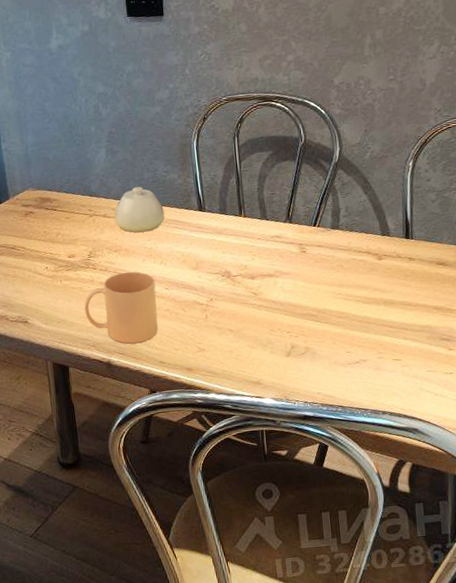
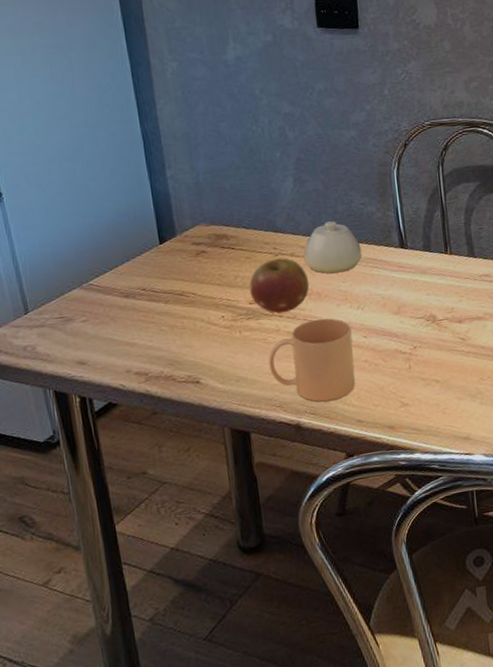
fruit: none [68,218,119,266] -> present [249,258,310,313]

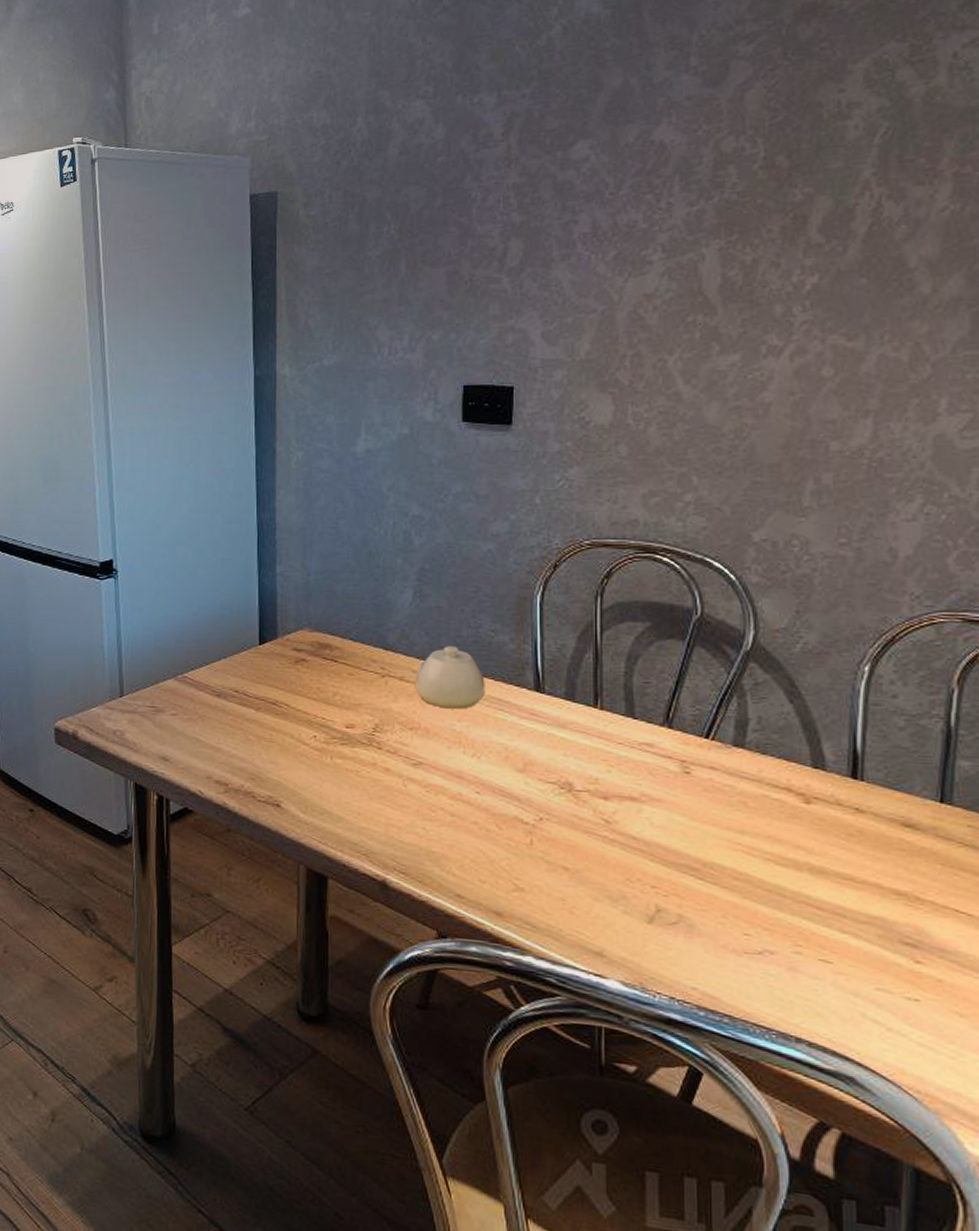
fruit: present [249,258,310,313] -> none [348,680,418,744]
mug: present [268,318,355,402] -> none [359,759,462,863]

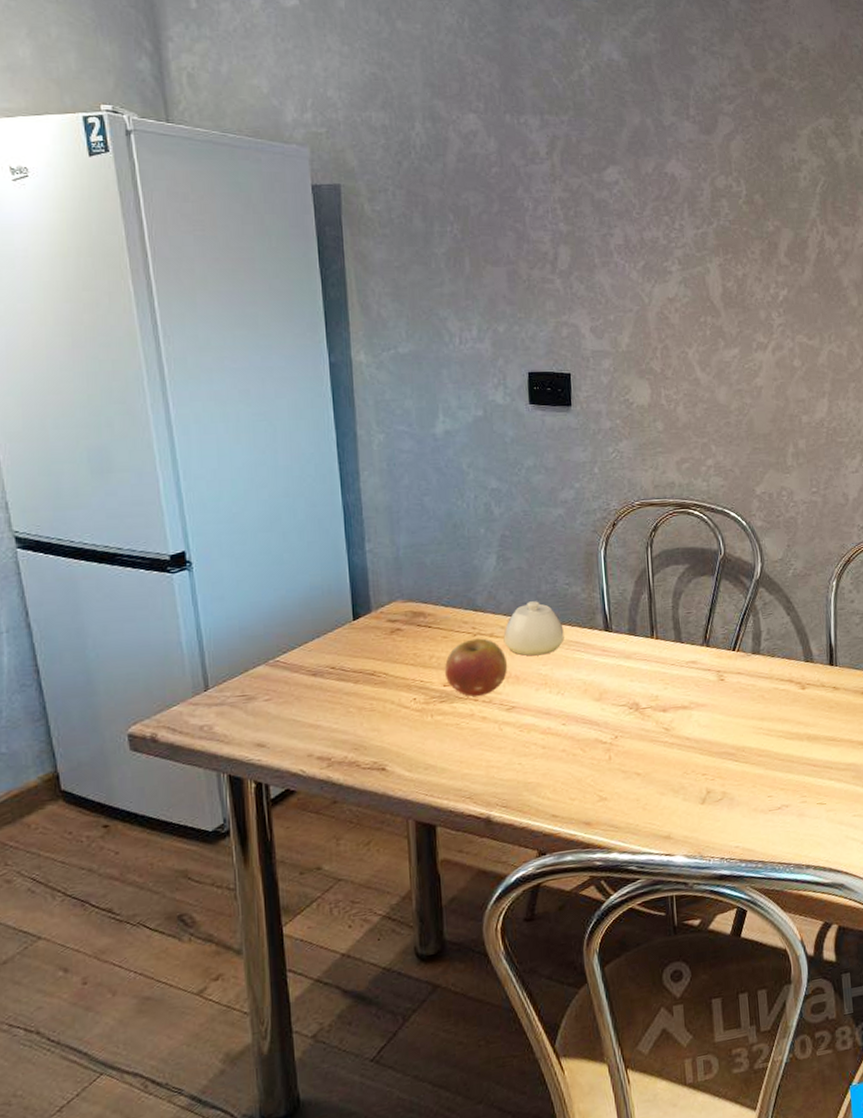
fruit: none [348,680,418,744] -> present [444,638,508,696]

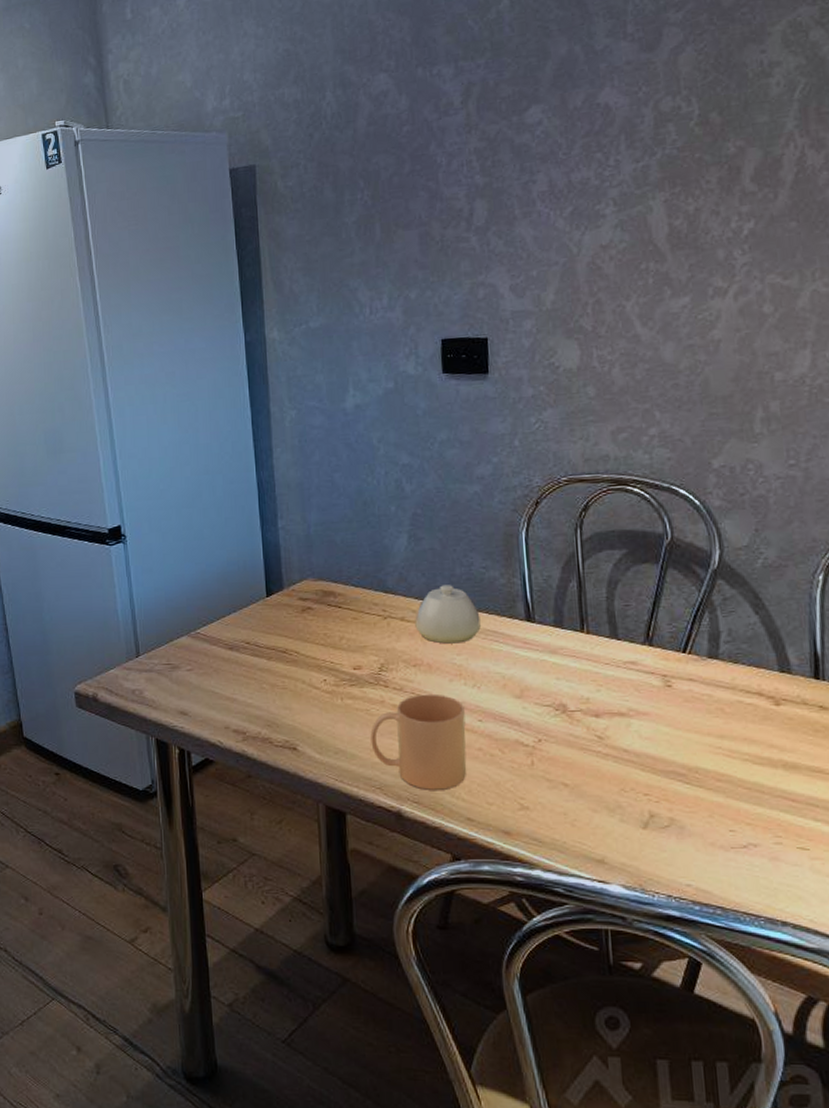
fruit: present [444,638,508,696] -> none [354,621,420,682]
mug: none [460,703,552,794] -> present [370,693,467,790]

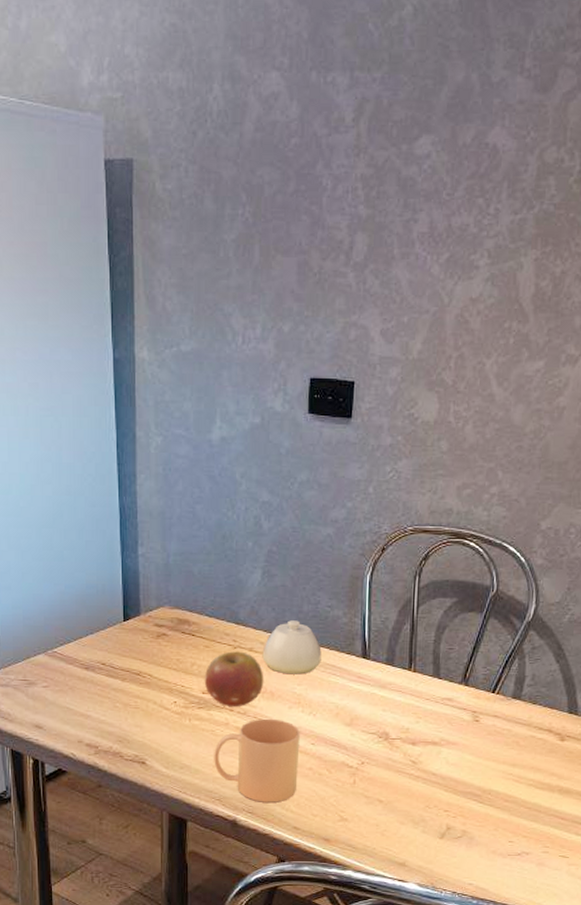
fruit: none [354,621,420,682] -> present [204,651,264,706]

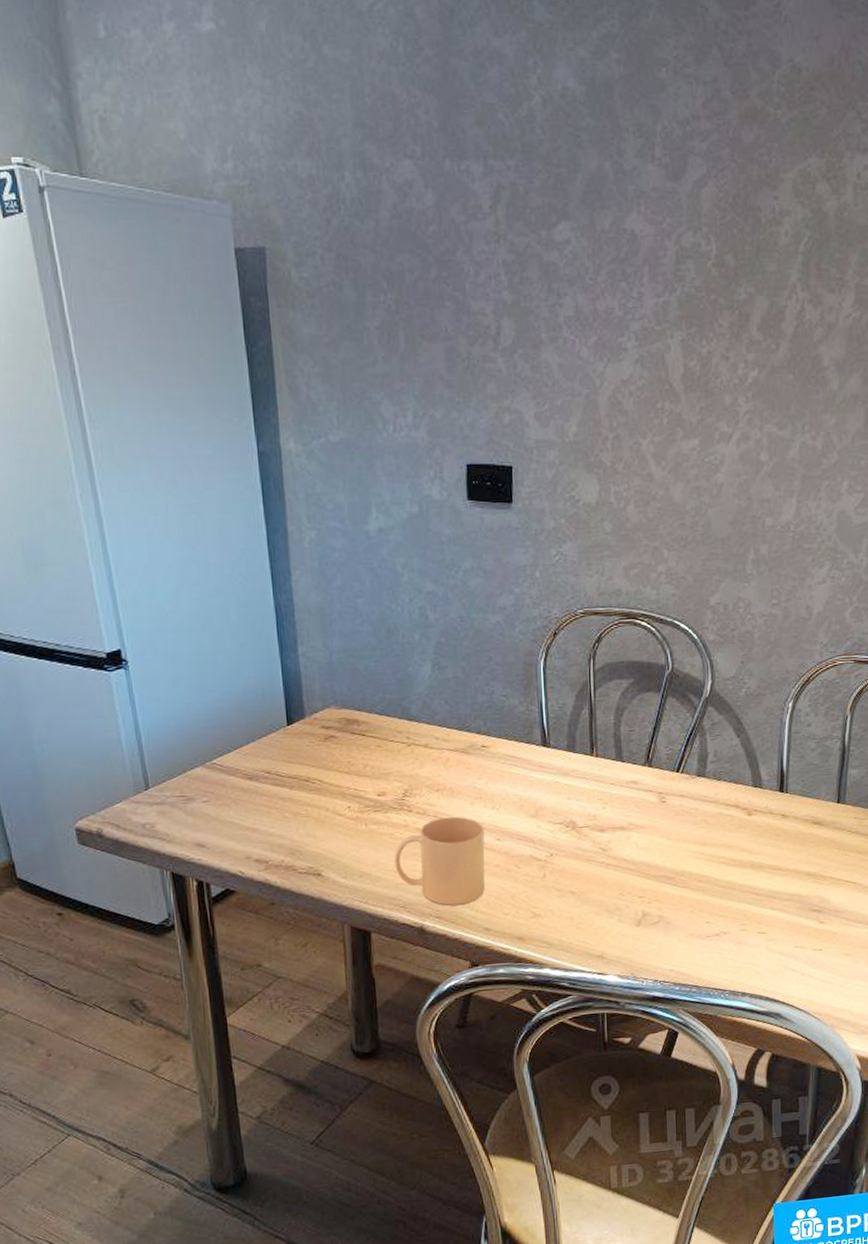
fruit: present [204,651,264,706] -> none [378,748,443,807]
sugar bowl: present [262,620,322,675] -> none [438,712,500,769]

